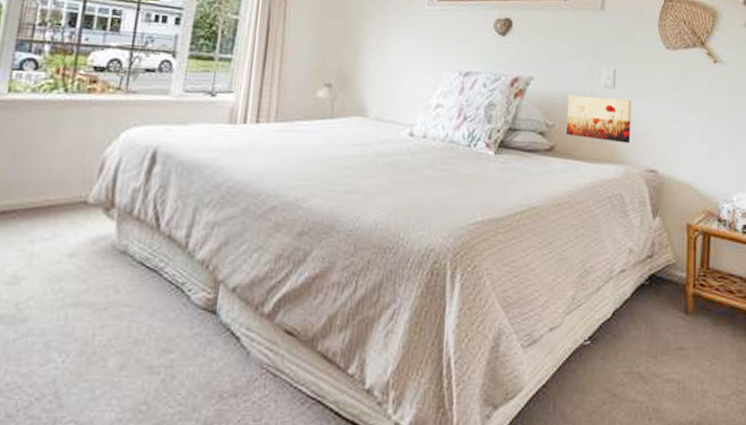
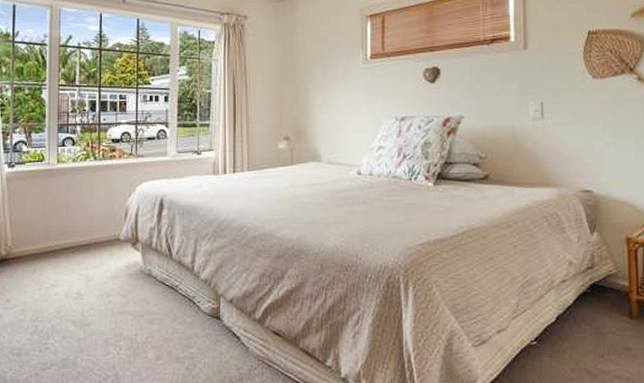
wall art: present [565,94,632,144] -> none [498,128,563,168]

